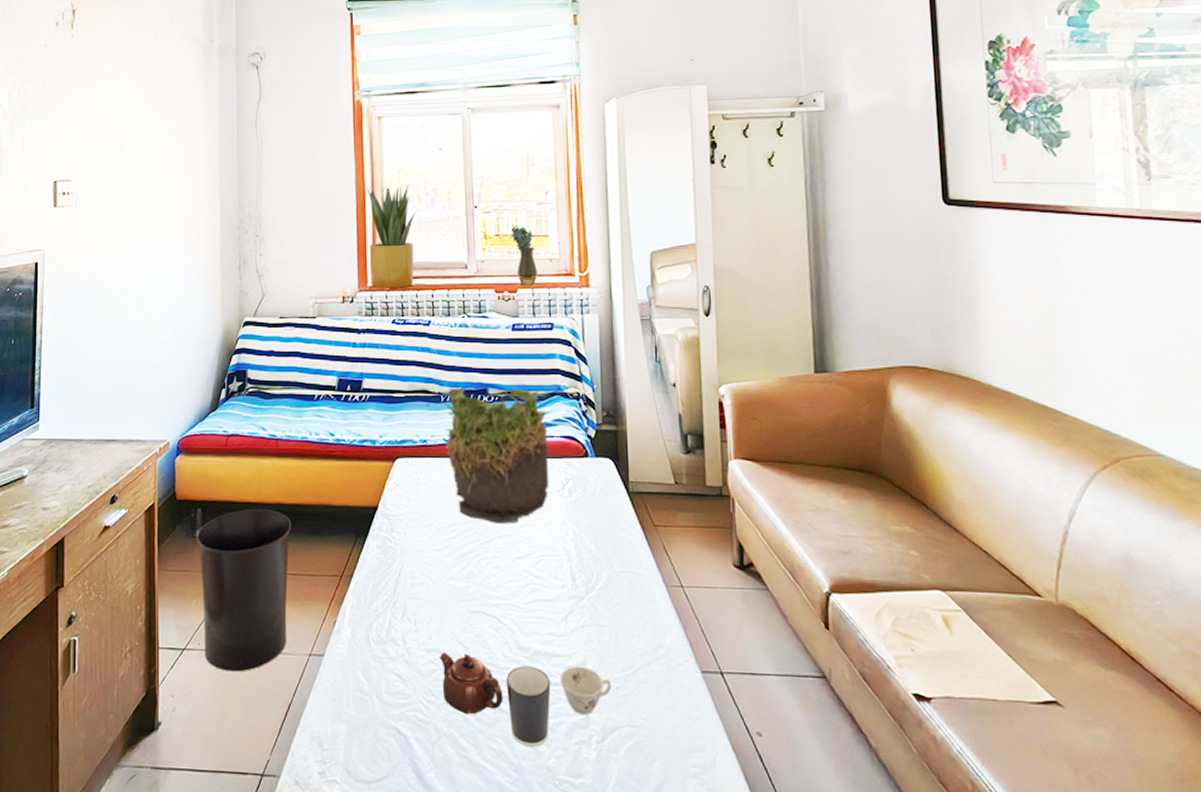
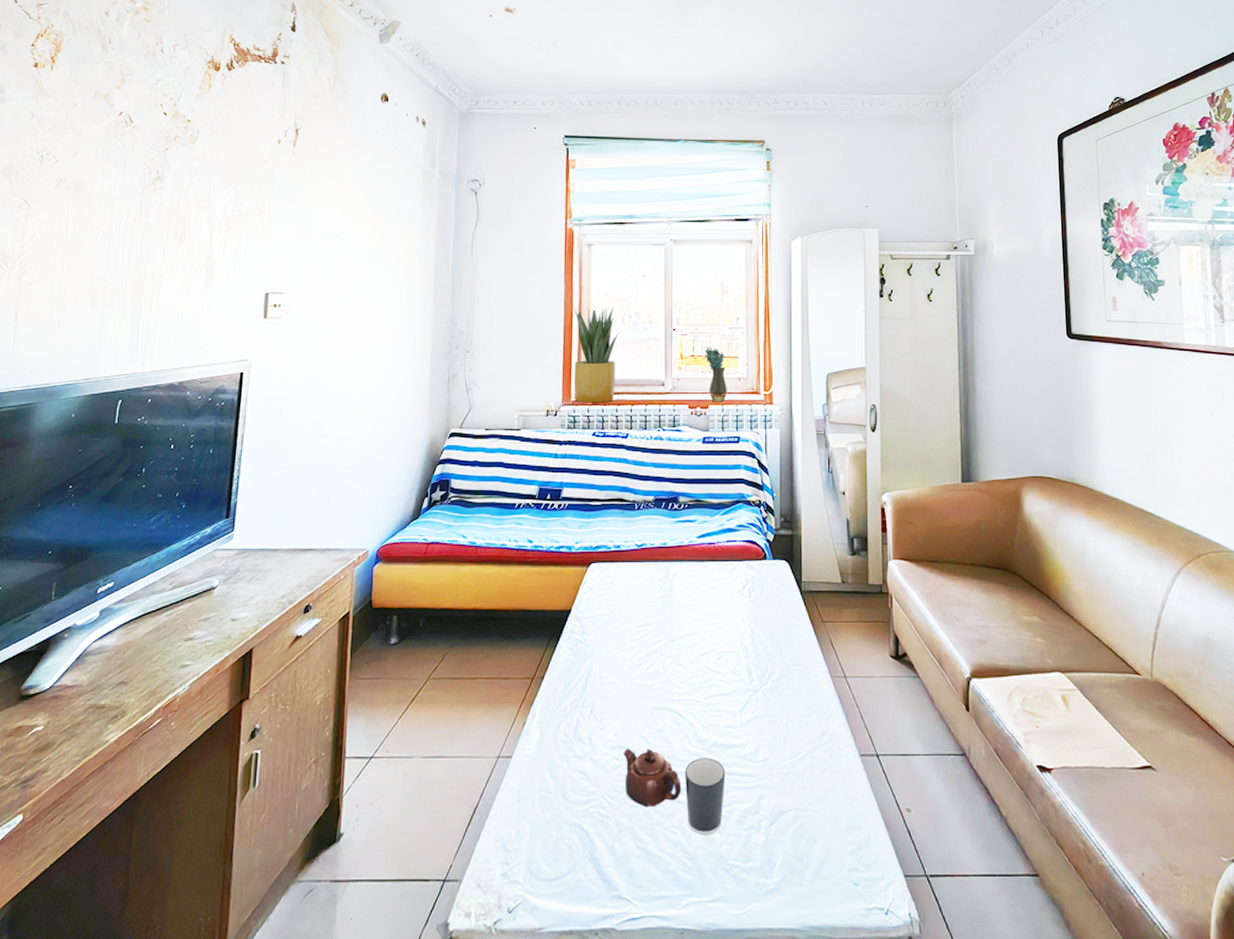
waste bin: present [197,509,291,672] -> none [391,616,486,778]
plant: present [444,388,550,524] -> none [637,496,731,623]
teacup: present [559,666,611,715] -> none [733,755,780,801]

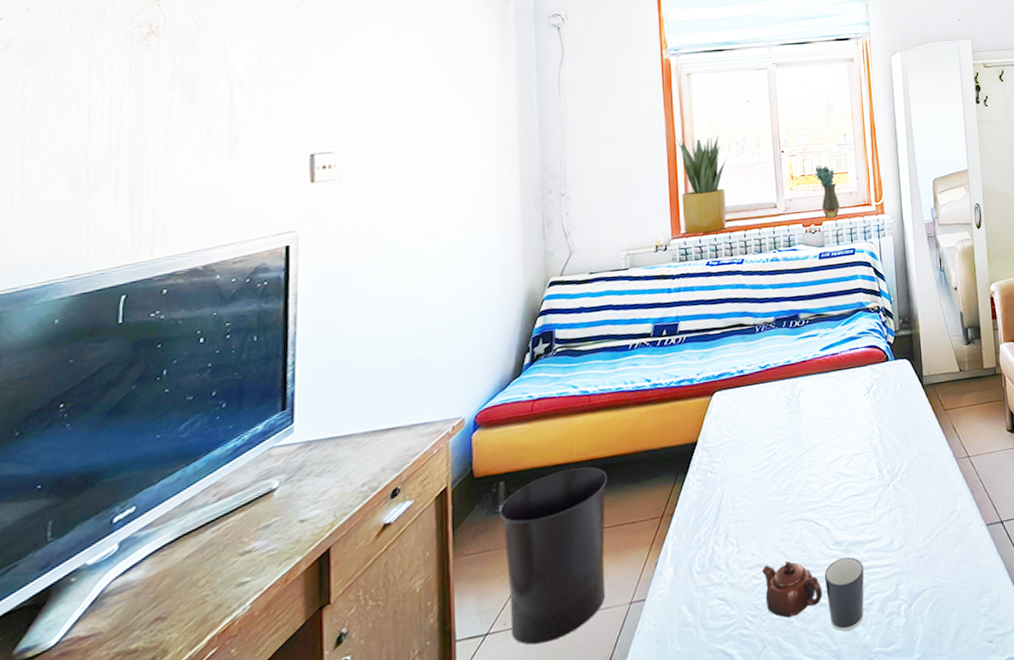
waste bin: none [391,616,486,778] -> present [499,466,607,645]

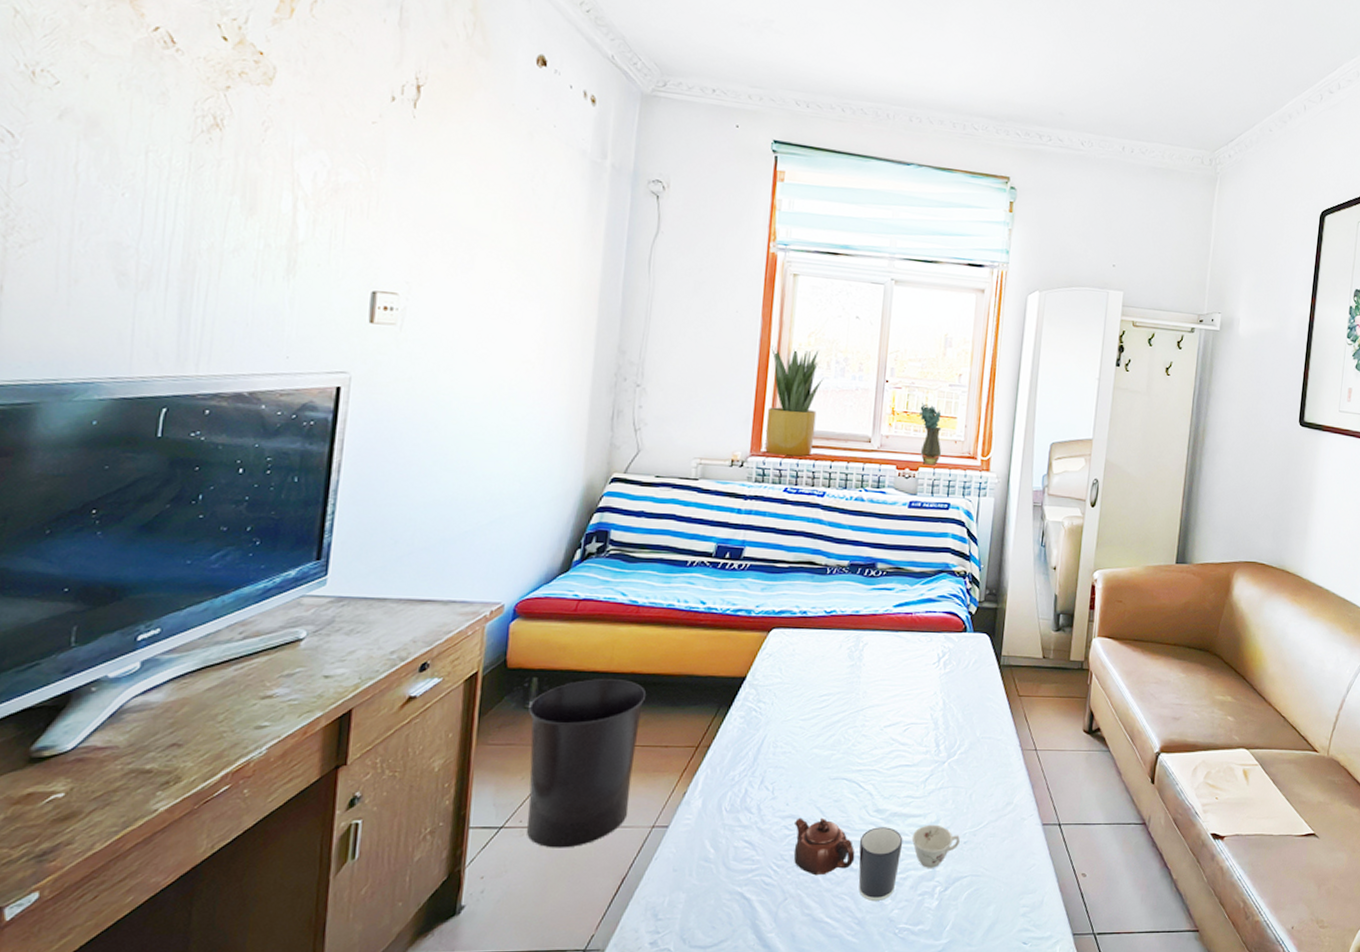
teacup: none [871,545,915,589] -> present [911,824,960,868]

